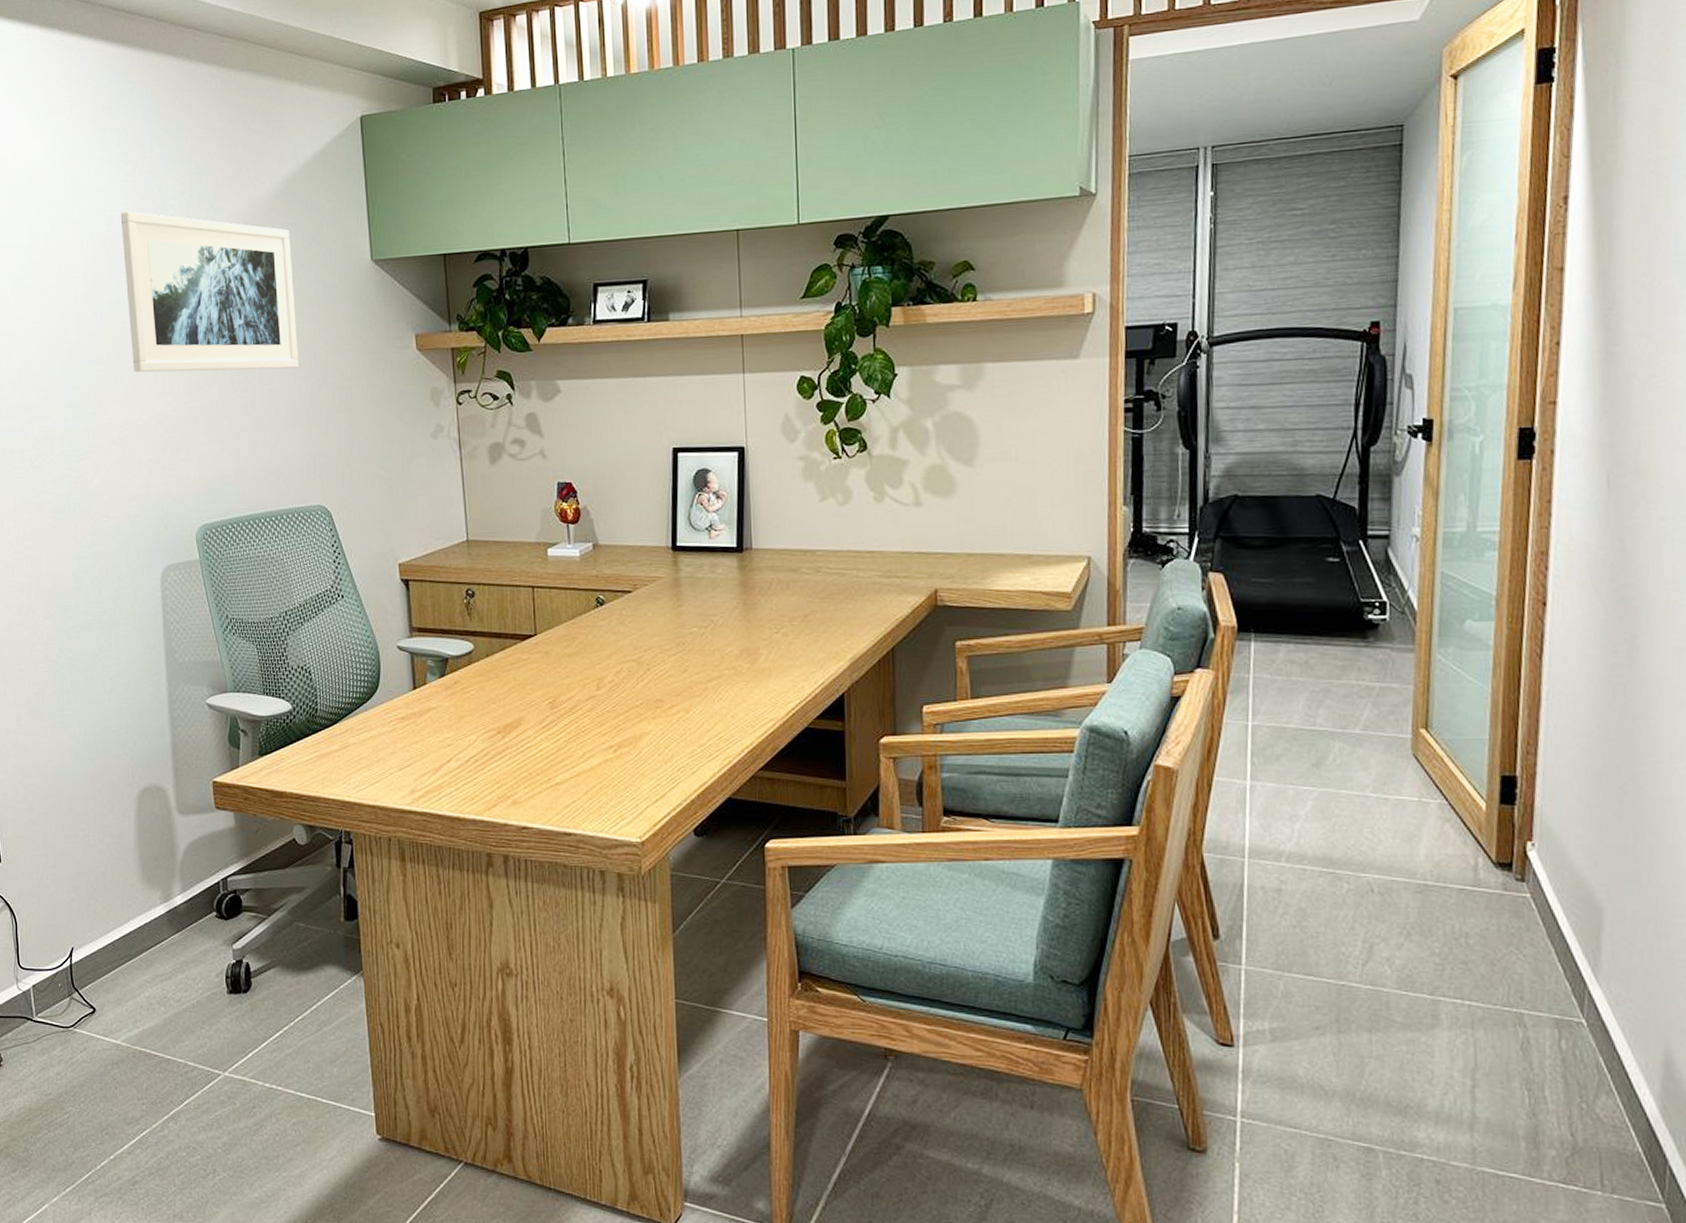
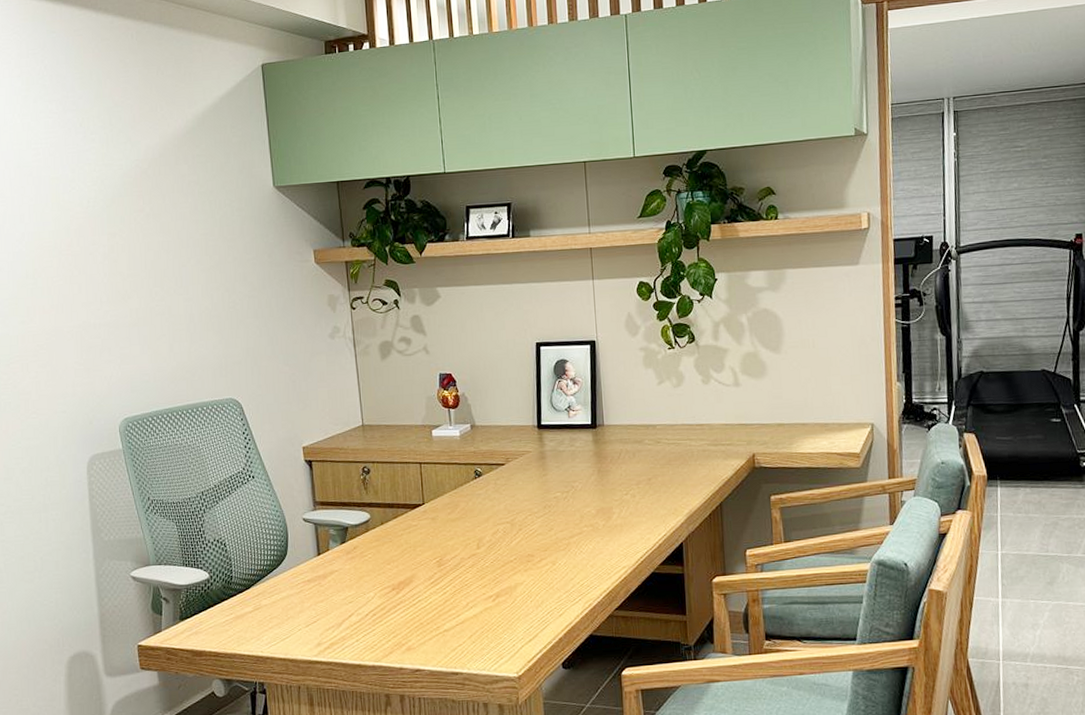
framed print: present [120,211,298,373] -> none [45,144,210,285]

